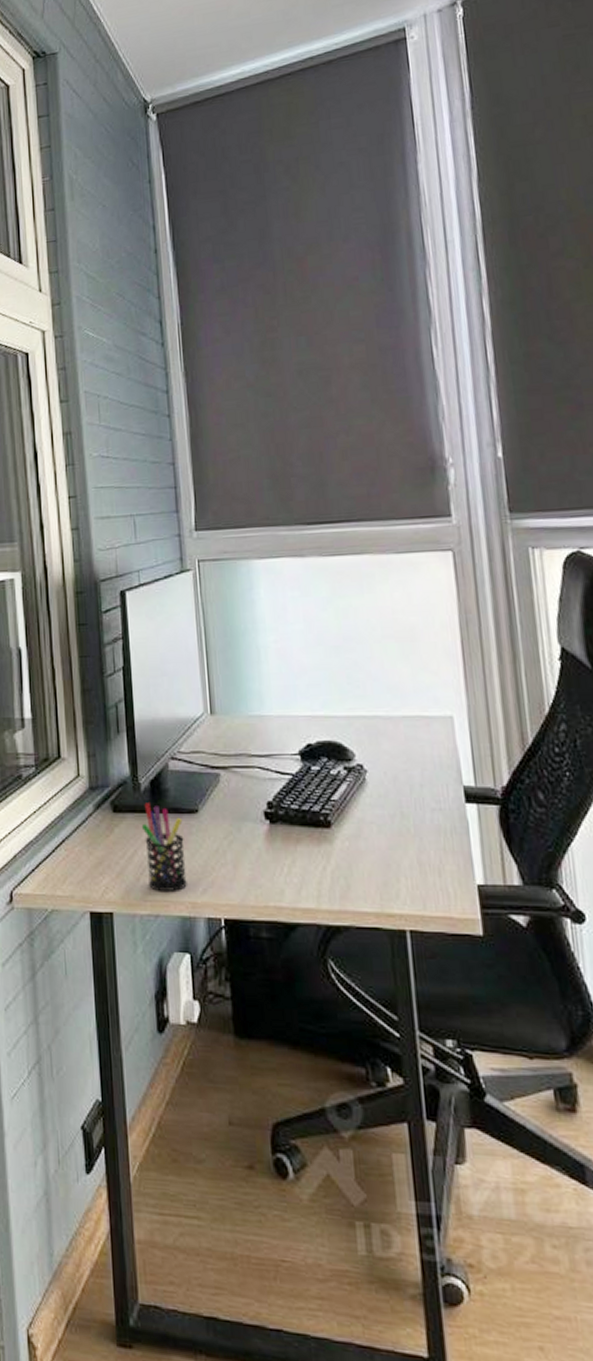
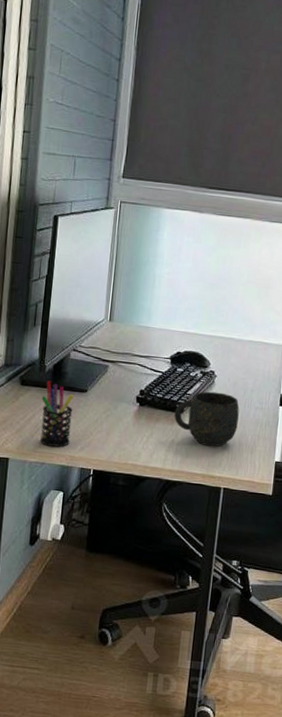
mug: none [319,793,412,872] -> present [174,391,240,447]

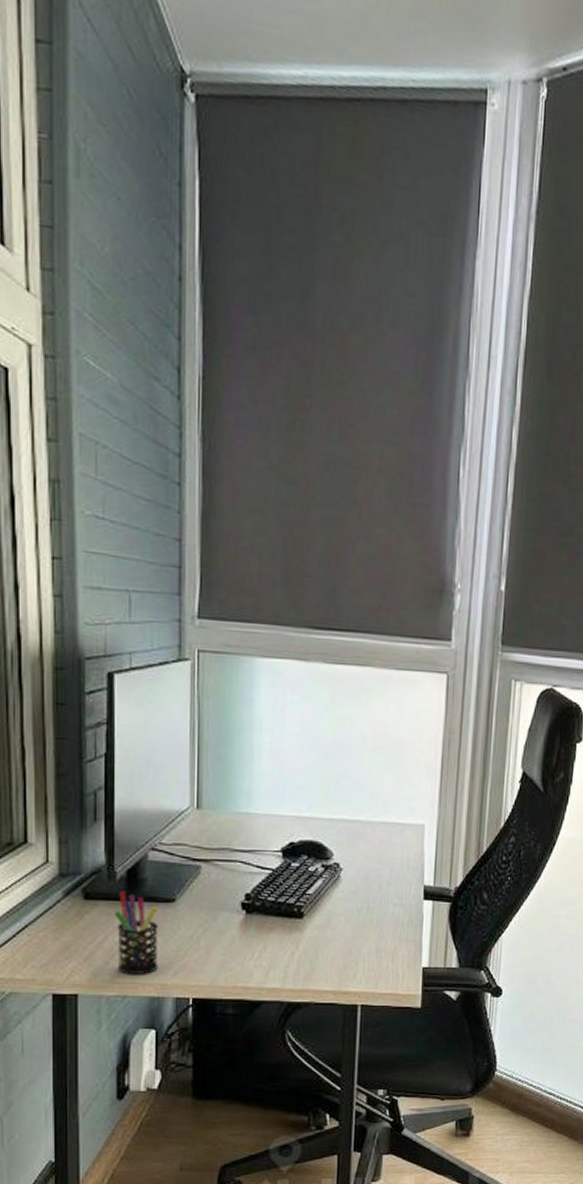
mug: present [174,391,240,447] -> none [292,888,374,957]

